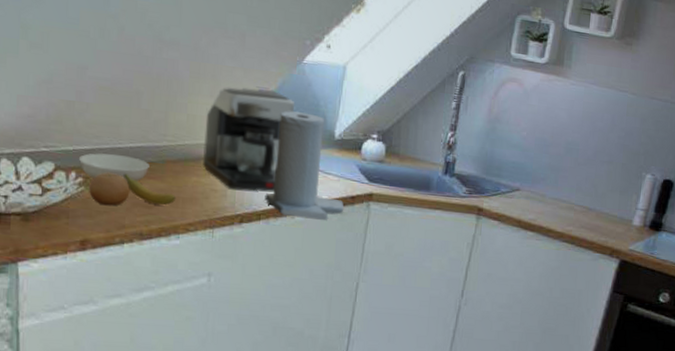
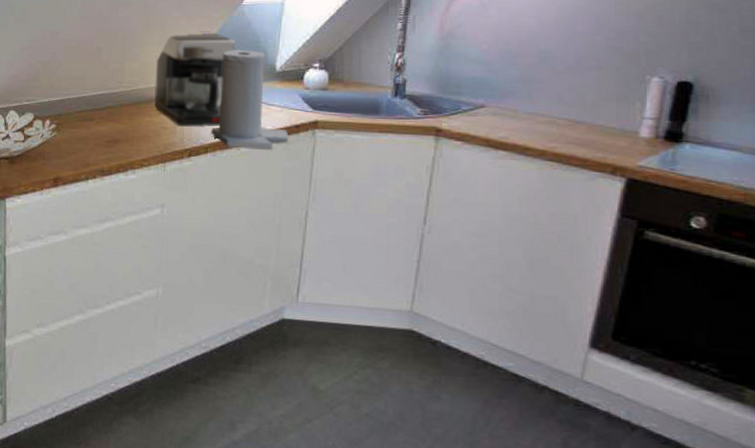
bowl: present [79,153,150,184] -> none [53,103,109,127]
fruit: present [89,172,130,206] -> none [60,119,93,147]
banana: present [124,173,176,206] -> none [88,118,132,144]

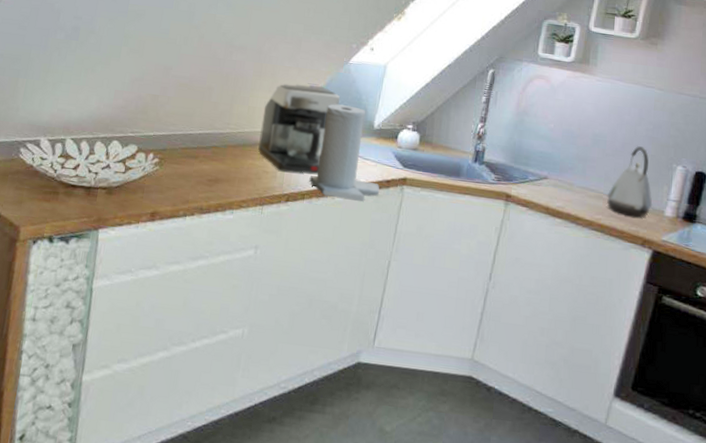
kettle: none [561,59,623,142] -> present [606,146,653,218]

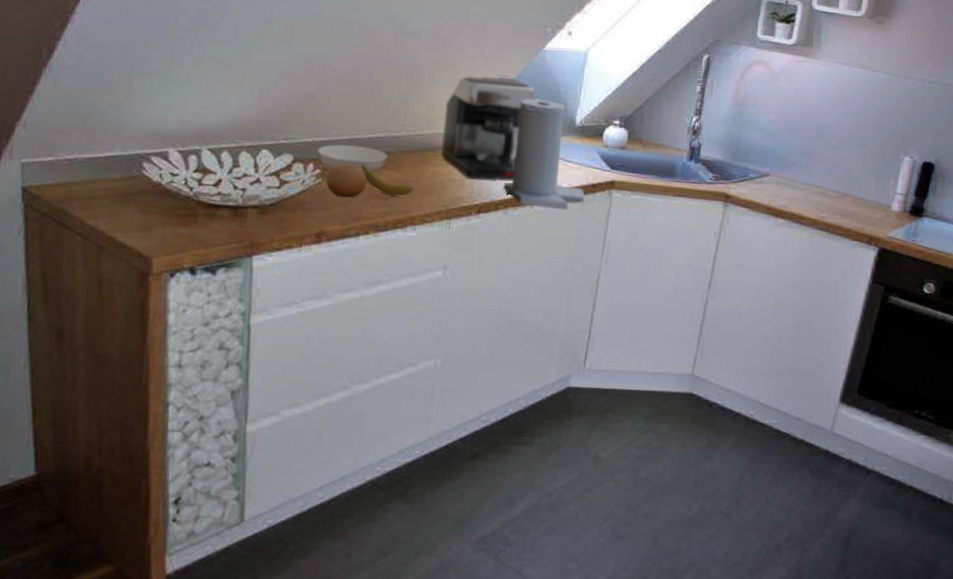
bowl: none [157,138,214,165] -> present [317,144,388,175]
fruit: none [162,154,196,184] -> present [326,164,367,198]
banana: none [192,155,234,184] -> present [361,164,414,196]
kettle: present [606,146,653,218] -> none [831,136,879,214]

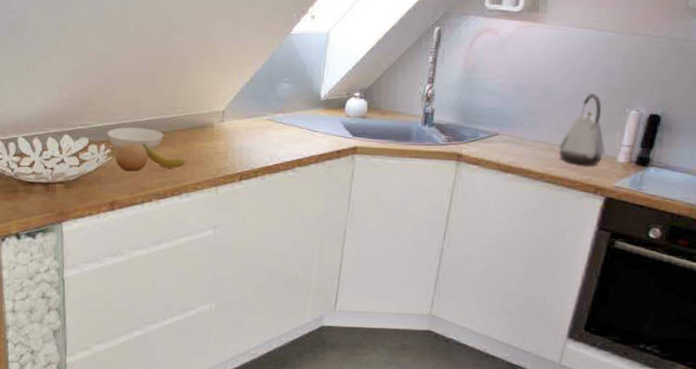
coffee maker: present [440,74,536,180] -> none [206,59,285,151]
paper towel: present [503,98,585,211] -> none [260,78,331,175]
kettle: none [831,136,879,214] -> present [558,94,605,166]

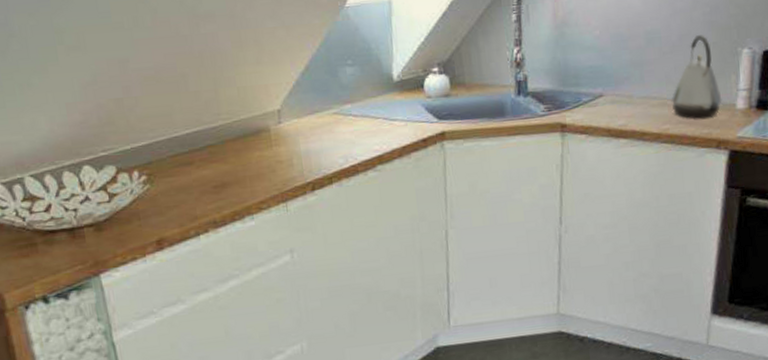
bowl: present [107,127,163,152] -> none [138,143,210,175]
fruit: present [116,143,148,172] -> none [153,164,196,200]
banana: present [143,143,186,169] -> none [186,162,243,189]

